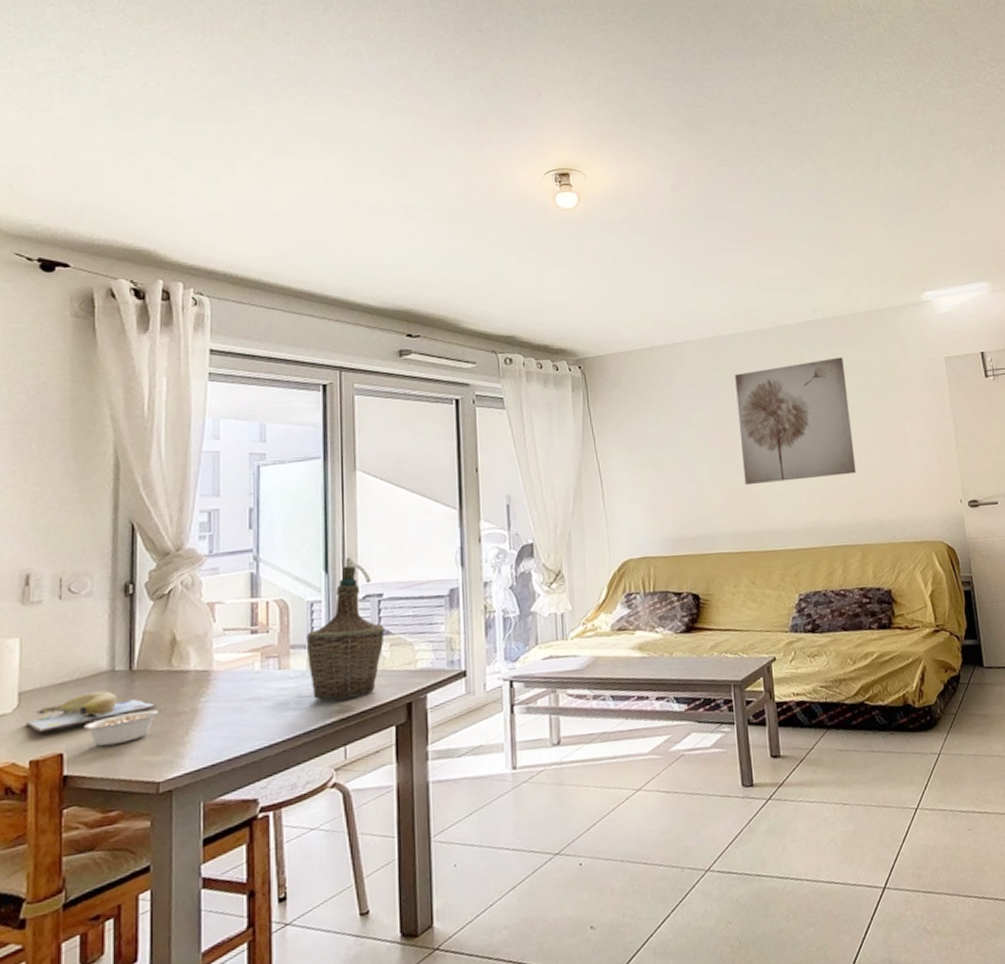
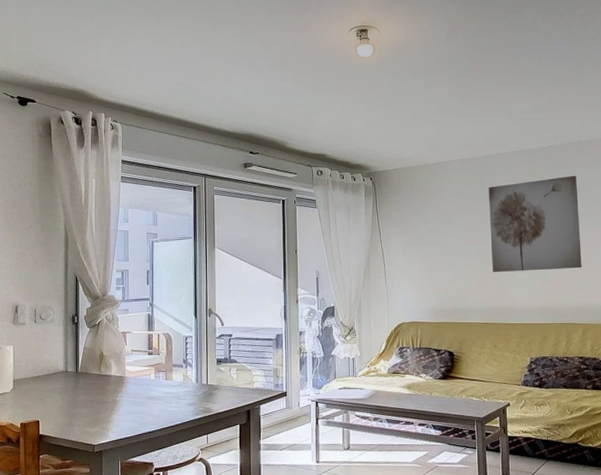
banana: present [26,691,156,733] -> none [18,383,92,406]
legume: present [84,707,169,747] -> none [50,398,99,419]
bottle: present [306,565,385,701] -> none [183,313,233,404]

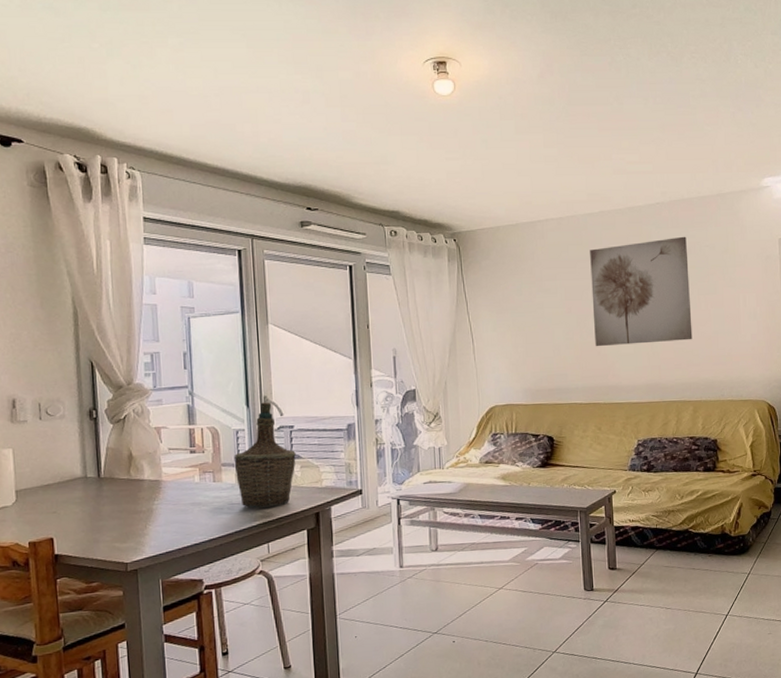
bottle: none [183,313,233,404] -> present [234,402,296,508]

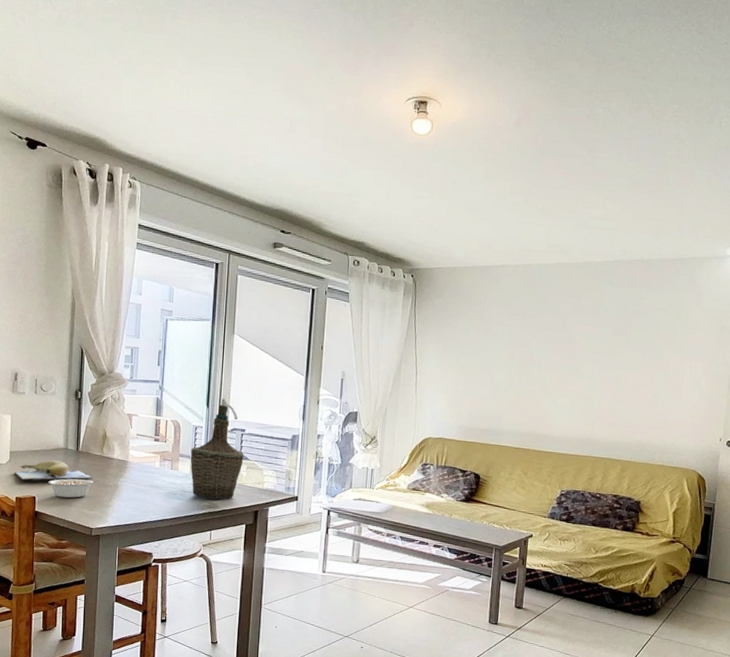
banana: none [23,492,121,522] -> present [14,460,92,481]
legume: none [67,507,130,535] -> present [48,478,100,498]
wall art: present [590,236,693,347] -> none [533,297,640,401]

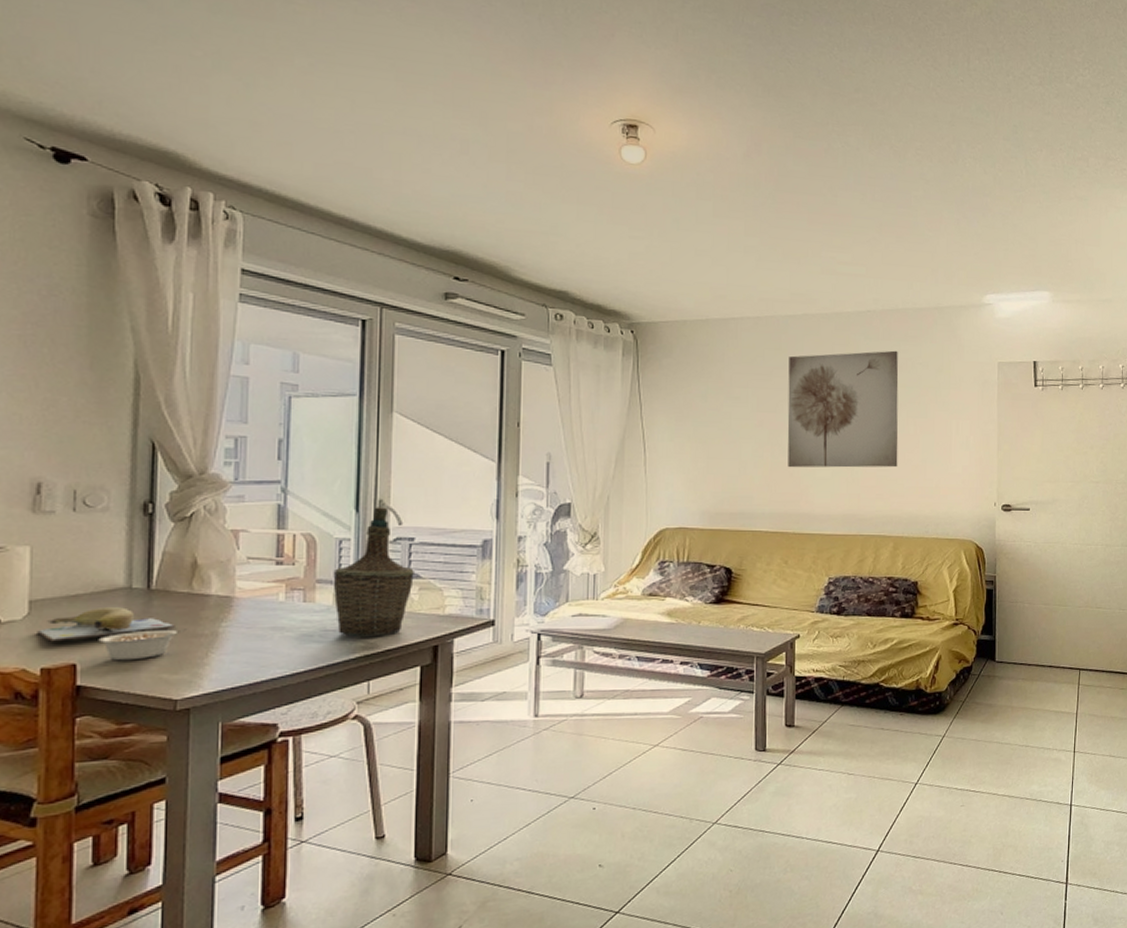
wall art: none [533,297,640,401] -> present [787,350,899,468]

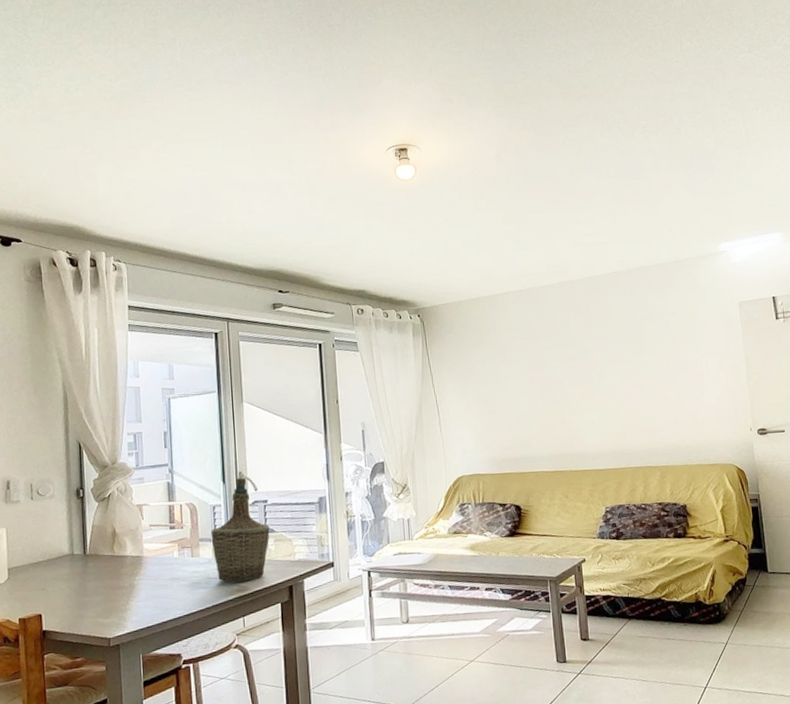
banana: present [37,606,175,642] -> none [15,569,105,598]
legume: present [98,629,188,661] -> none [54,583,114,611]
wall art: present [787,350,899,468] -> none [550,303,657,415]

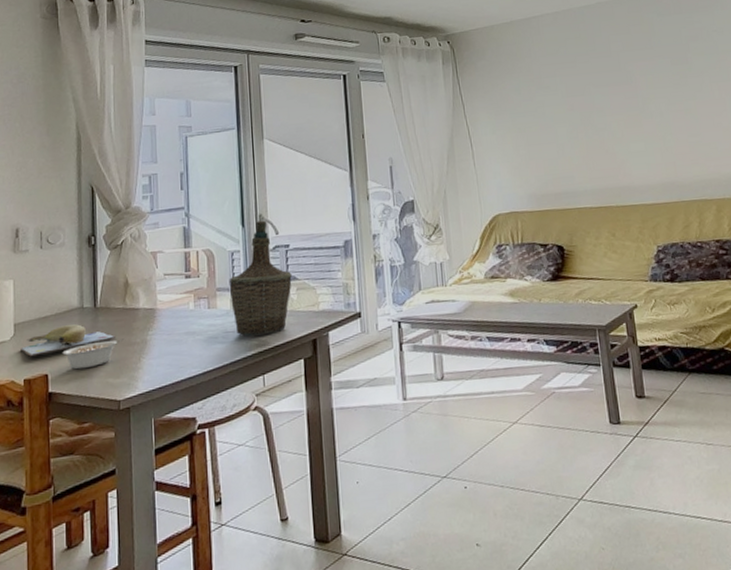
banana: none [15,569,105,598] -> present [20,324,115,357]
legume: none [54,583,114,611] -> present [62,338,125,370]

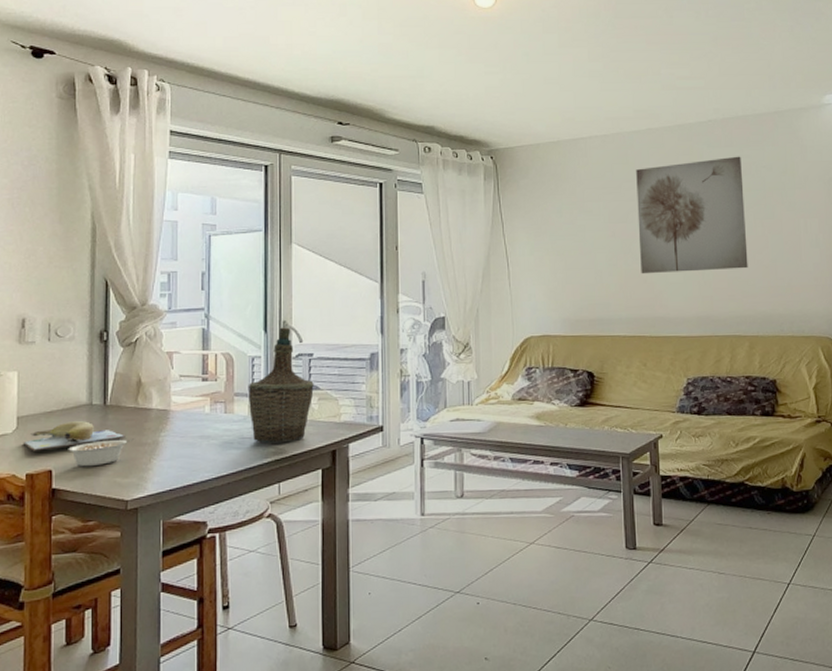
wall art: none [589,22,708,145] -> present [636,156,748,274]

